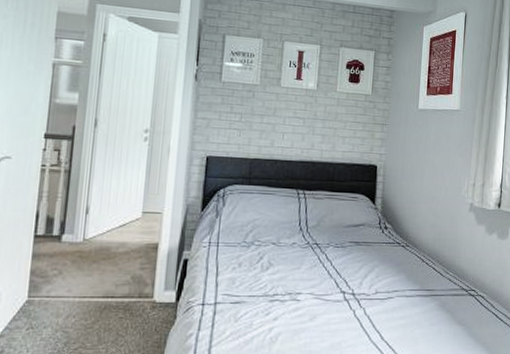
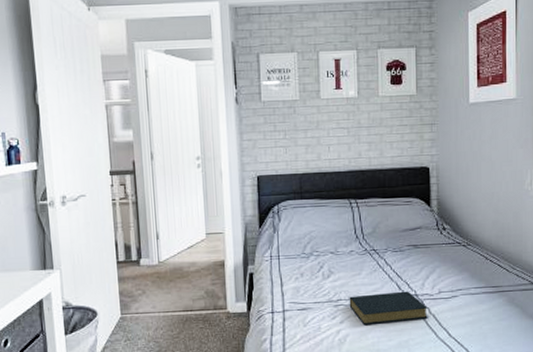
hardback book: none [285,289,363,324] -> present [349,291,428,326]

